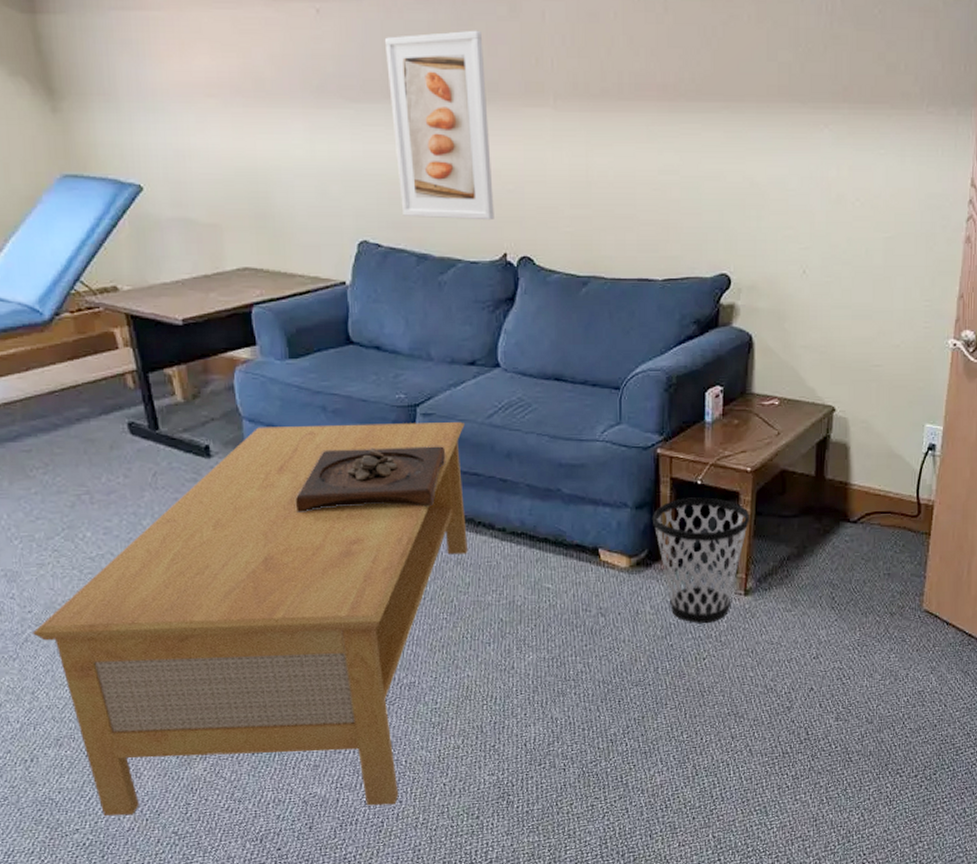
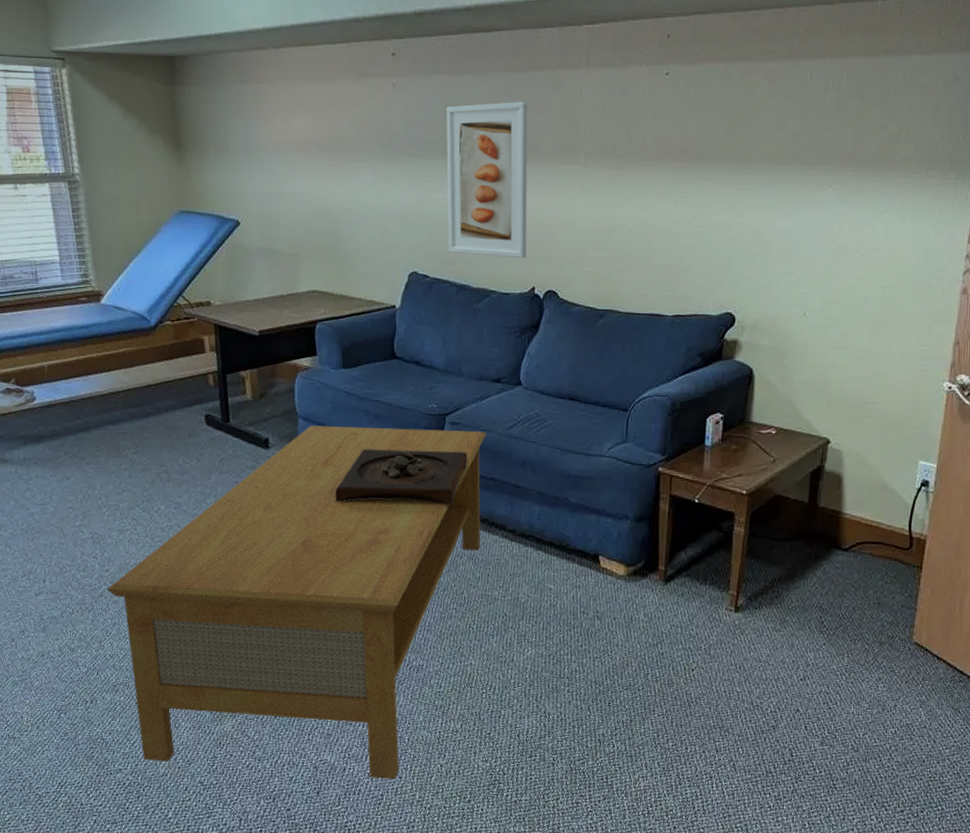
wastebasket: present [652,497,750,624] -> none [650,514,744,636]

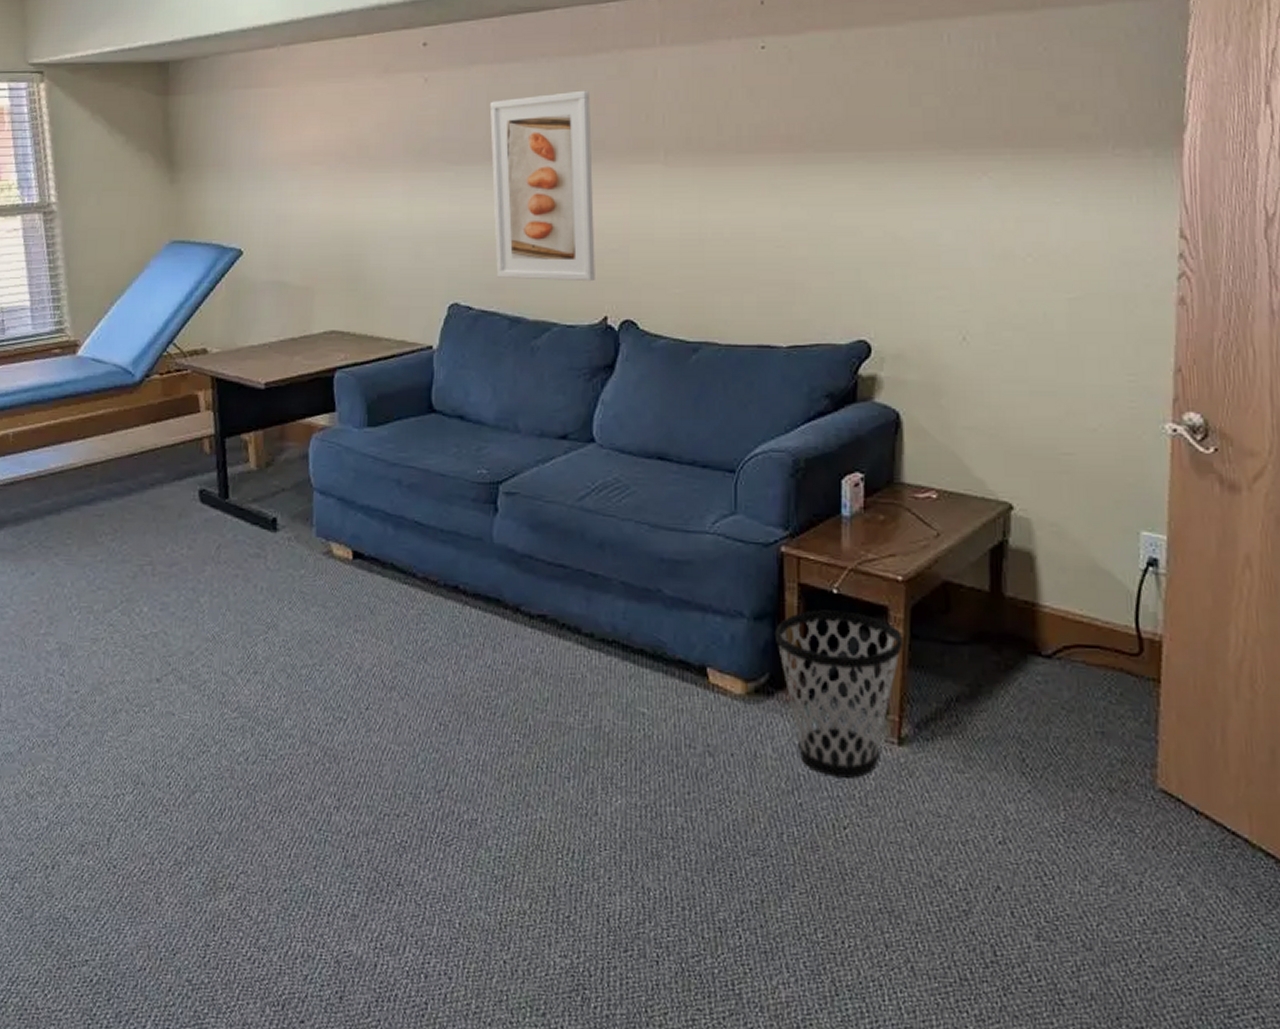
coffee table: present [107,425,486,780] -> none [76,500,552,981]
wooden tray: present [334,448,468,505] -> none [359,528,529,601]
wastebasket: none [650,514,744,636] -> present [774,610,904,780]

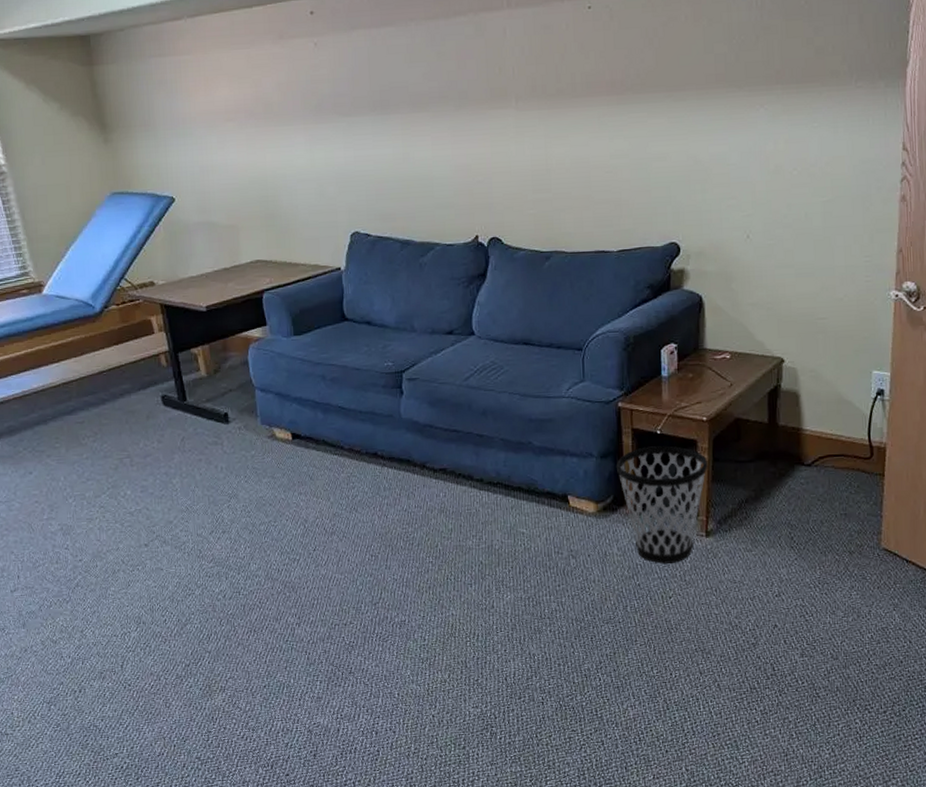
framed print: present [489,90,595,282] -> none [370,48,467,210]

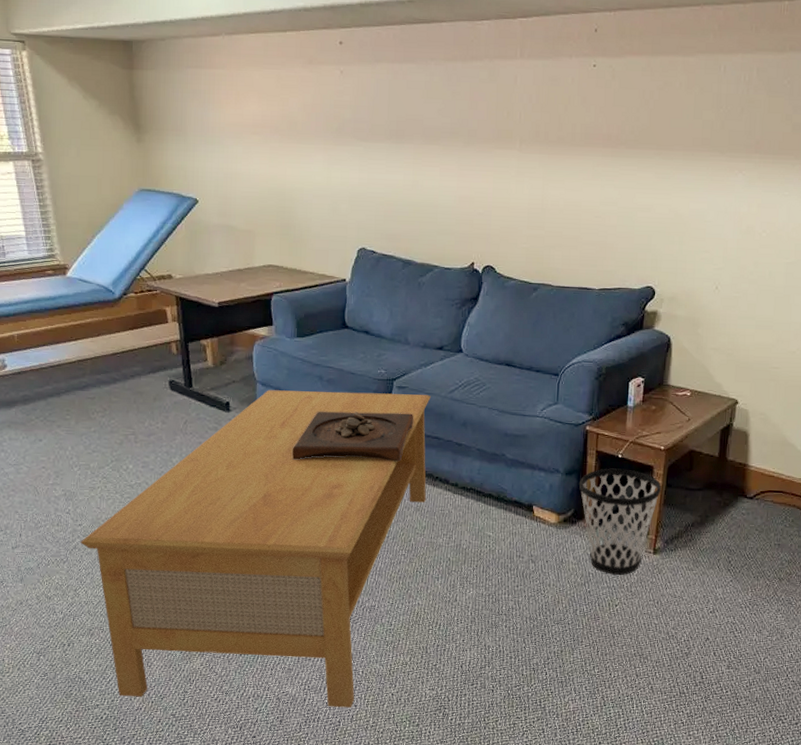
coffee table: none [83,385,450,743] -> present [81,390,431,708]
wooden tray: none [299,407,429,469] -> present [292,411,414,462]

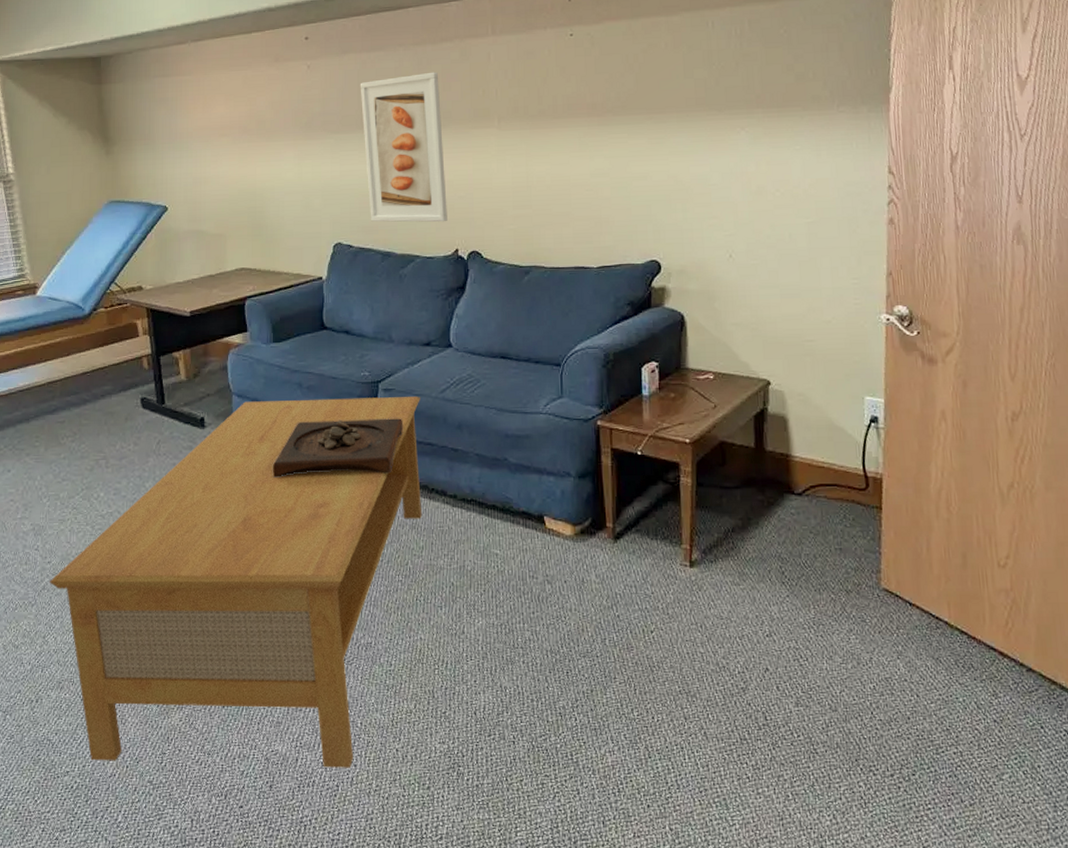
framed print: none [390,89,467,236] -> present [360,71,448,222]
wastebasket: present [579,468,662,576] -> none [594,468,692,595]

